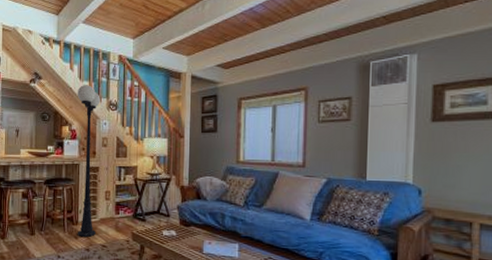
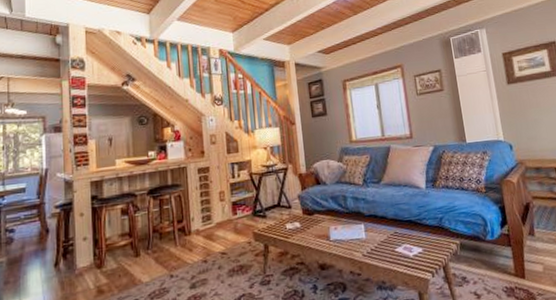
floor lamp: present [77,85,100,238] -> none [177,82,214,248]

